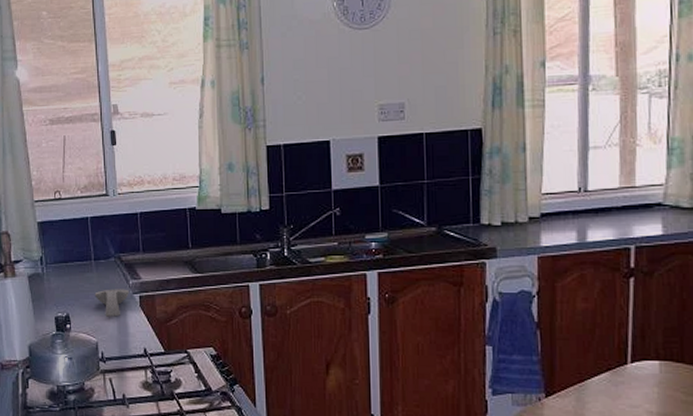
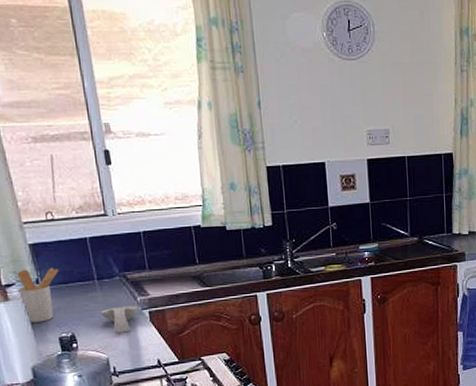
utensil holder: none [24,246,61,300] -> present [17,268,59,323]

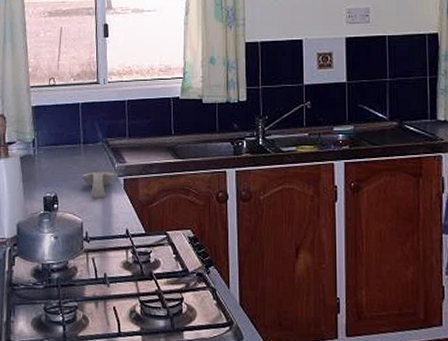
utensil holder: present [17,268,59,323] -> none [17,129,53,180]

